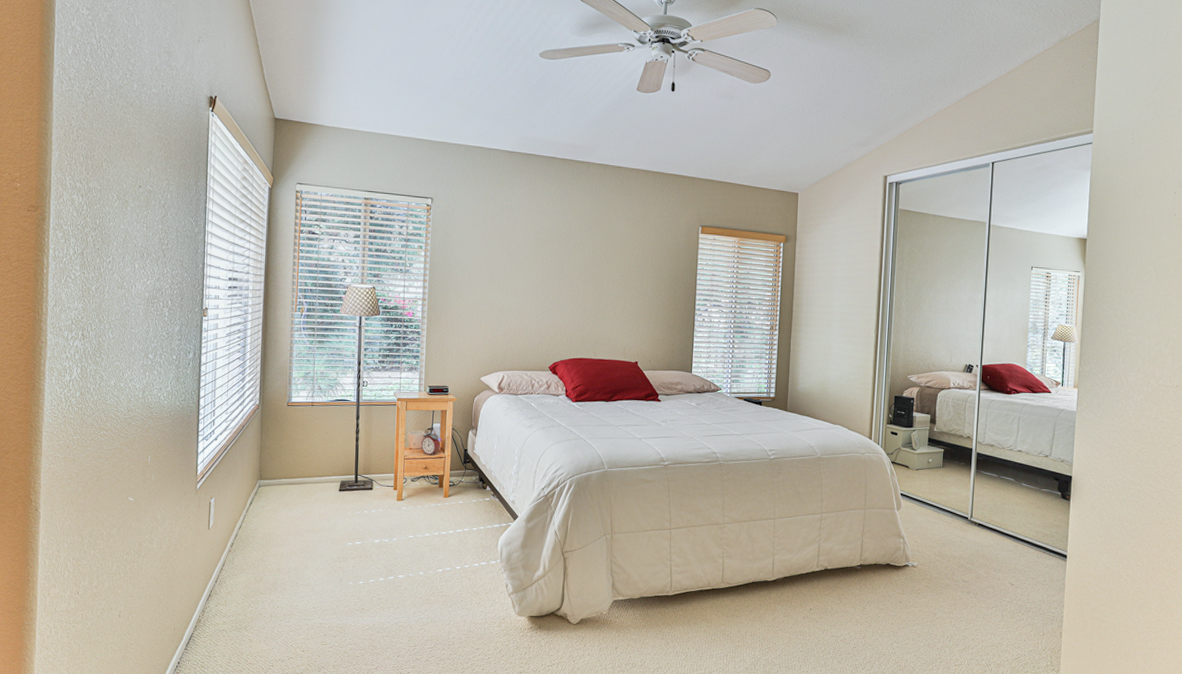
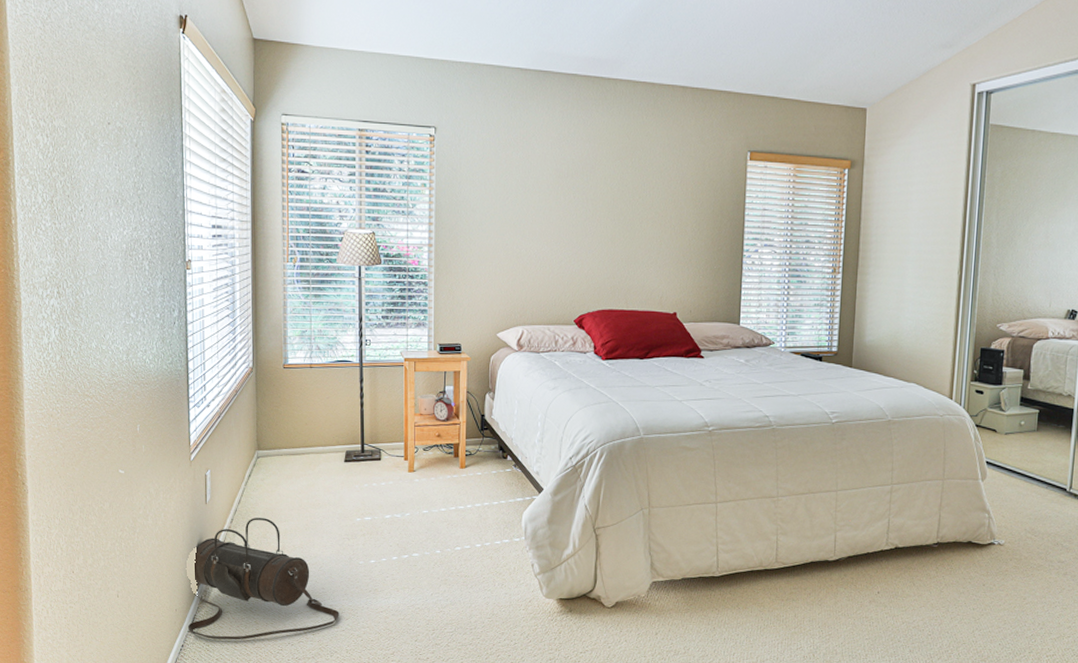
duffel bag: none [184,542,328,657] -> present [187,518,339,640]

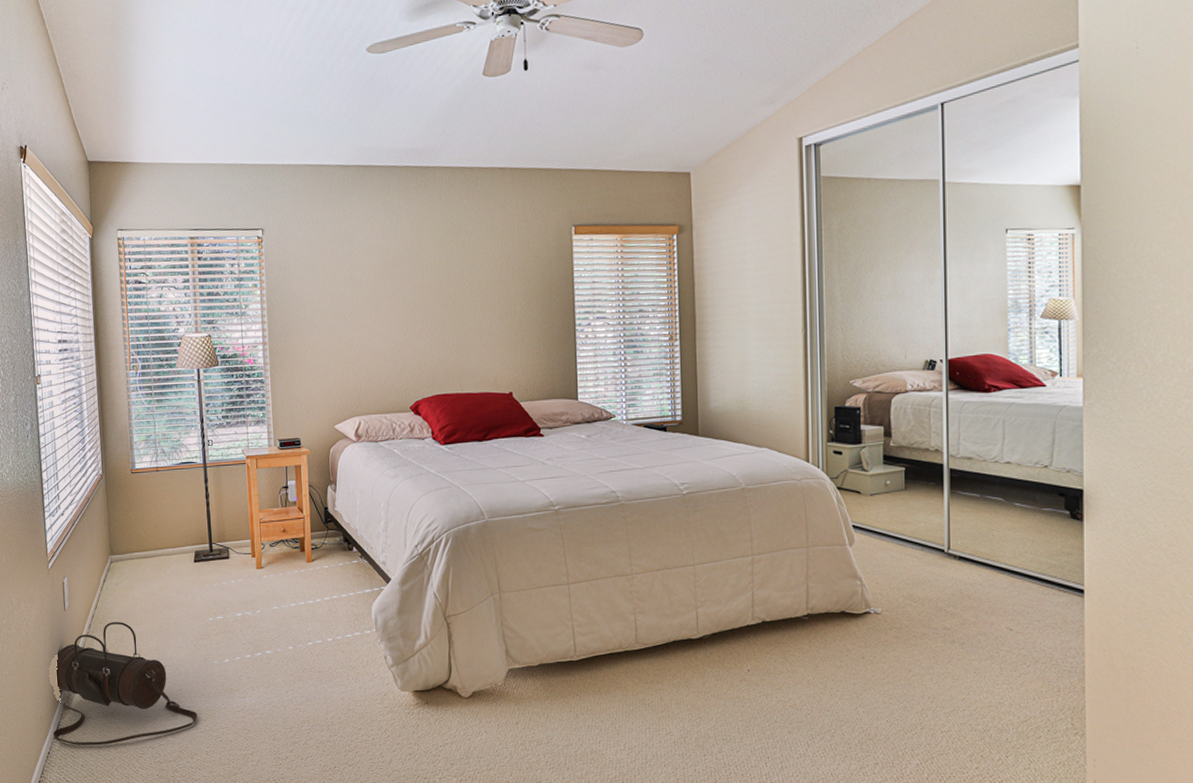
mug: present [418,394,438,415] -> none [261,489,281,511]
alarm clock: present [433,392,454,422] -> none [277,487,297,517]

